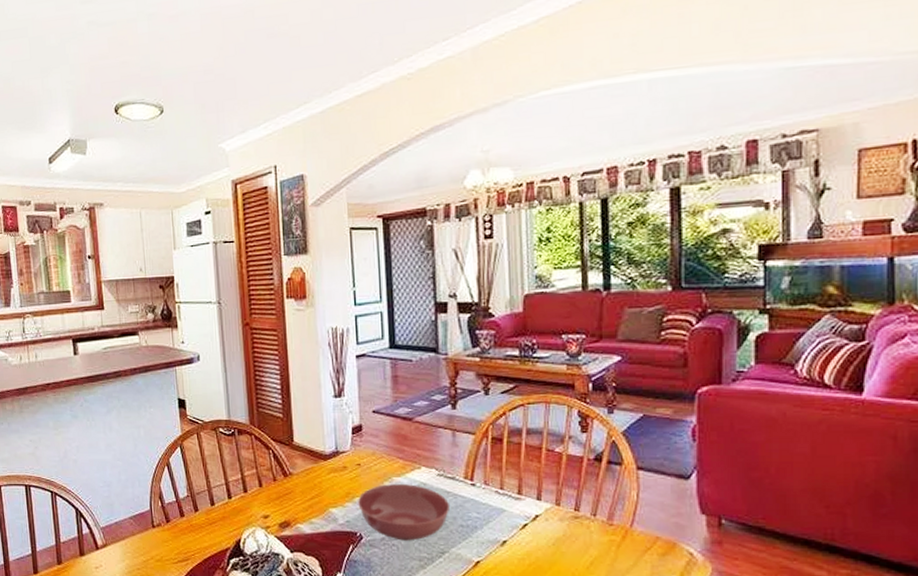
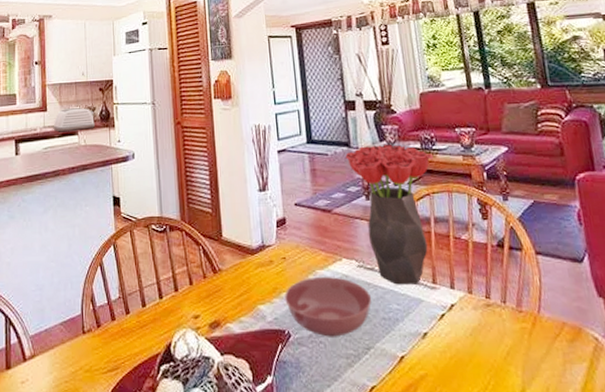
toaster: none [111,306,156,332] -> present [53,108,95,132]
bouquet: none [430,350,533,495] -> present [344,144,434,285]

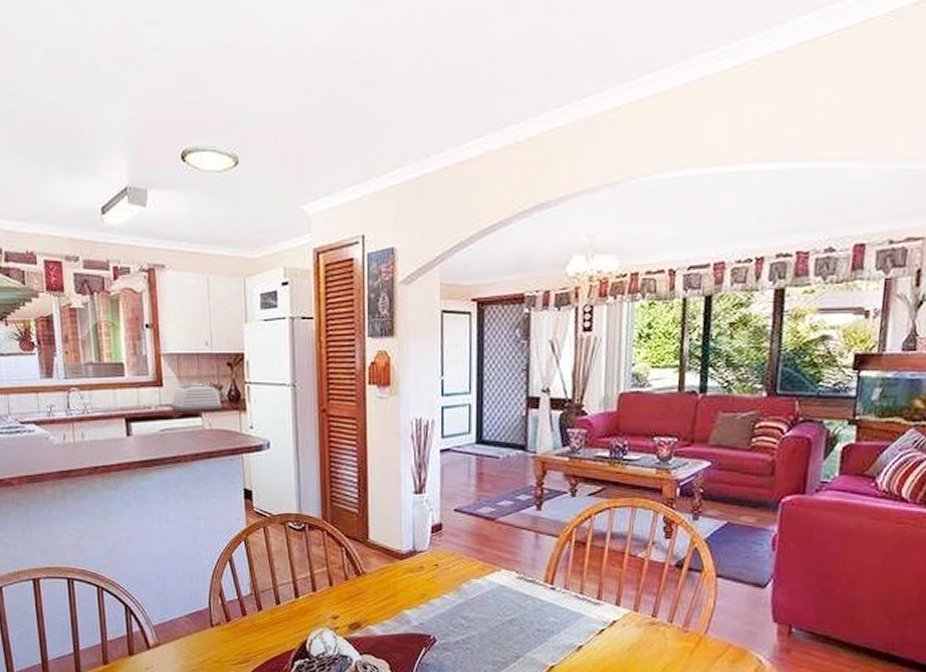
bowl: present [285,277,371,337] -> none [433,586,527,645]
bouquet: present [344,144,434,285] -> none [518,450,623,599]

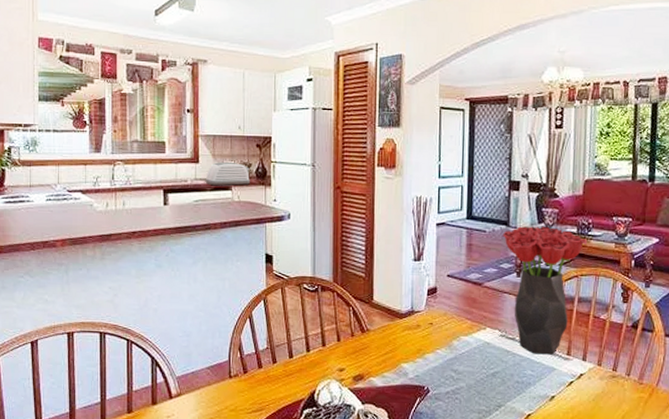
bouquet: none [518,450,623,599] -> present [501,226,588,355]

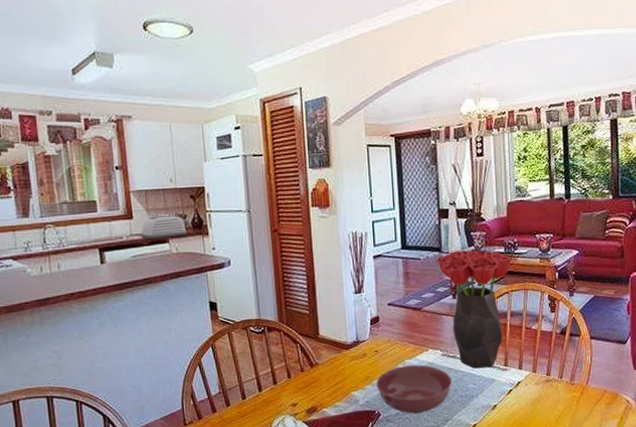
bowl: none [428,342,508,395] -> present [376,365,452,414]

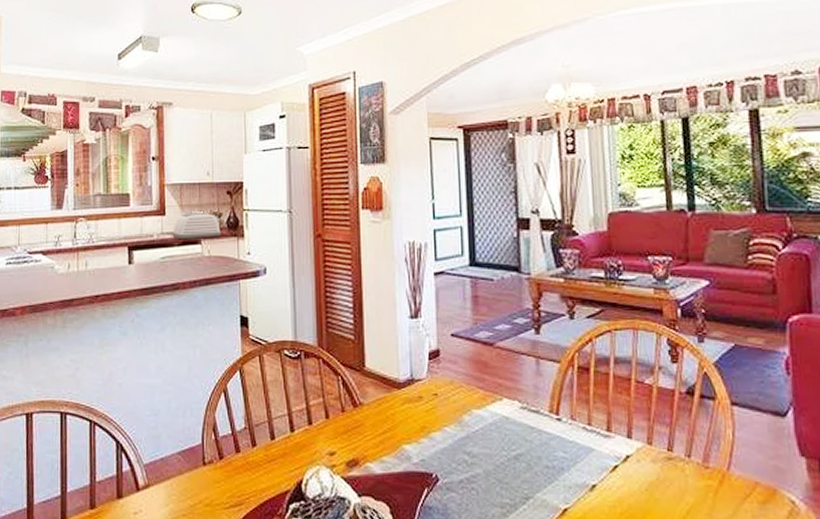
bowl: present [376,365,452,414] -> none [434,417,534,484]
bouquet: present [435,249,515,369] -> none [513,270,620,431]

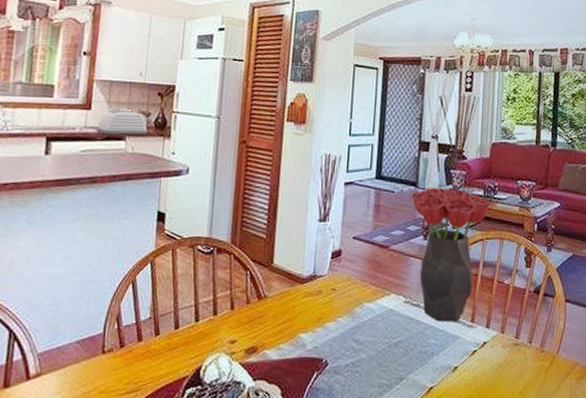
bouquet: none [513,270,620,431] -> present [410,187,494,322]

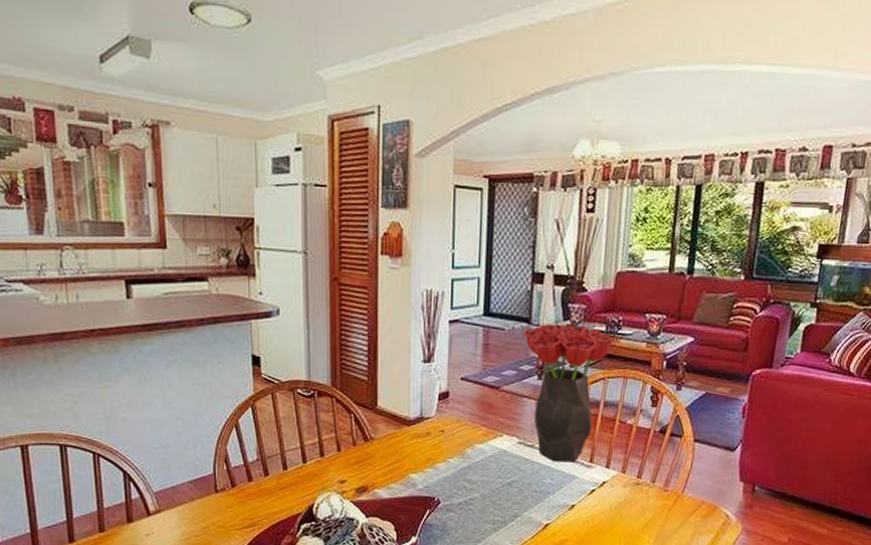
toaster: present [96,110,149,136] -> none [175,248,230,277]

